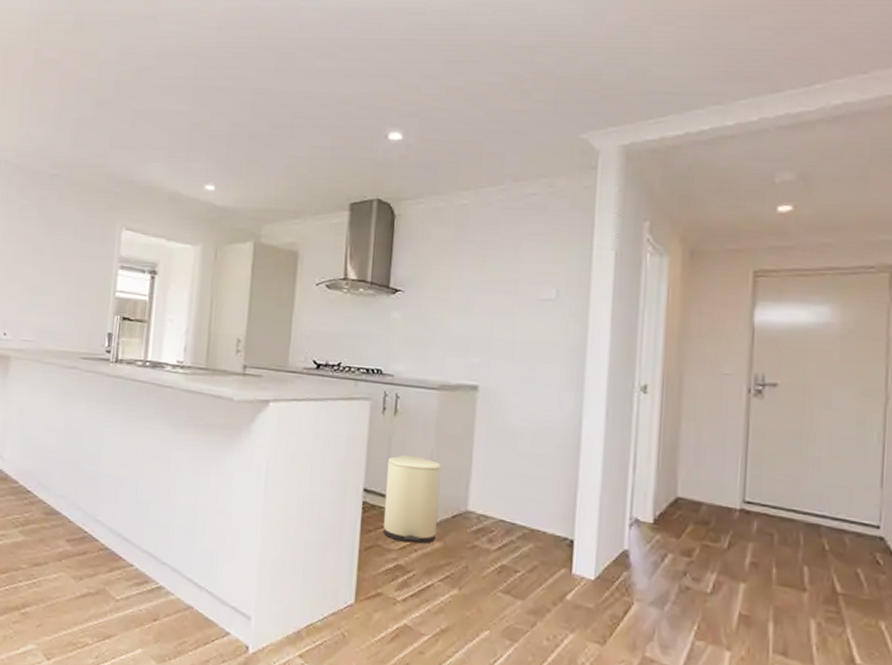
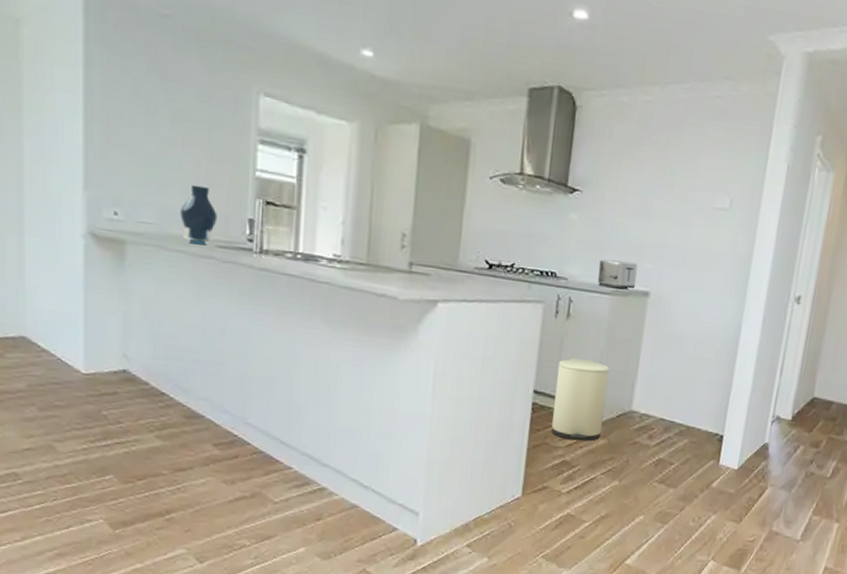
vase: none [53,306,83,358] -> present [179,184,217,246]
toaster: none [423,355,464,384] -> present [597,259,638,290]

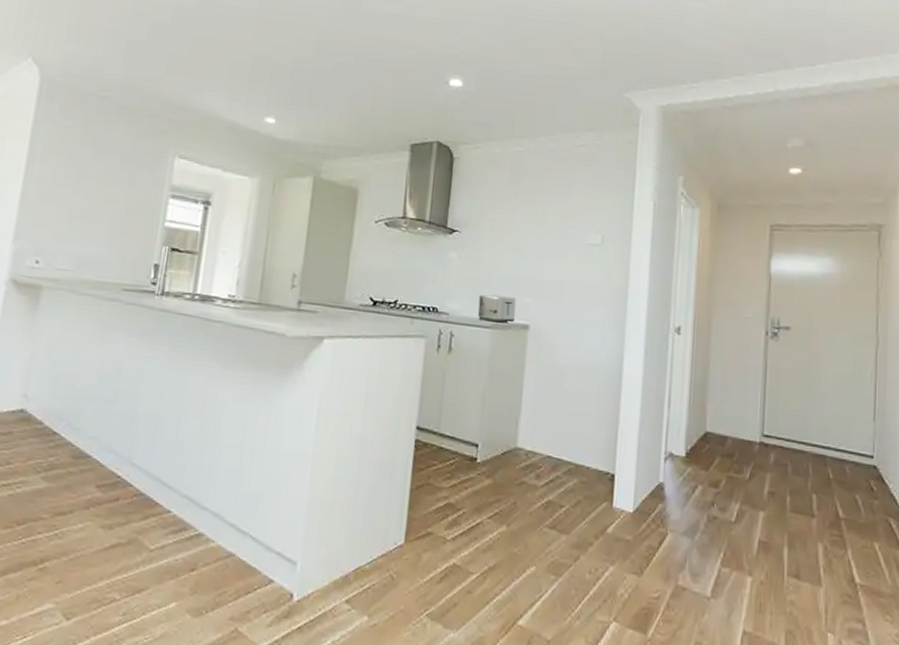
vase: present [179,184,217,246] -> none [93,235,127,289]
pedal bin: present [551,358,609,442] -> none [434,393,492,482]

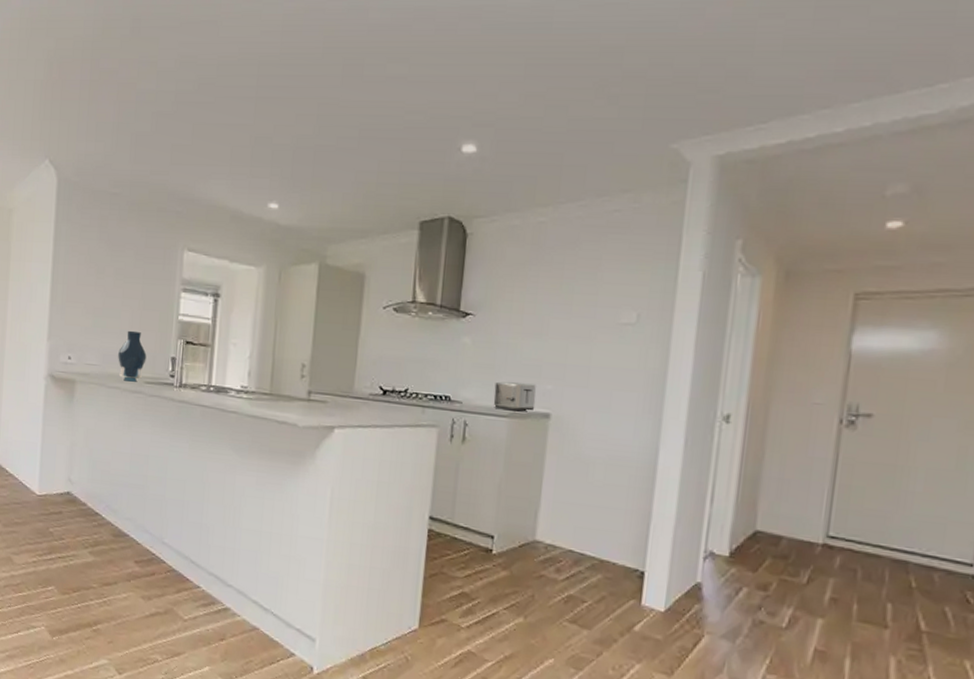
vase: none [93,235,127,289] -> present [117,330,147,382]

